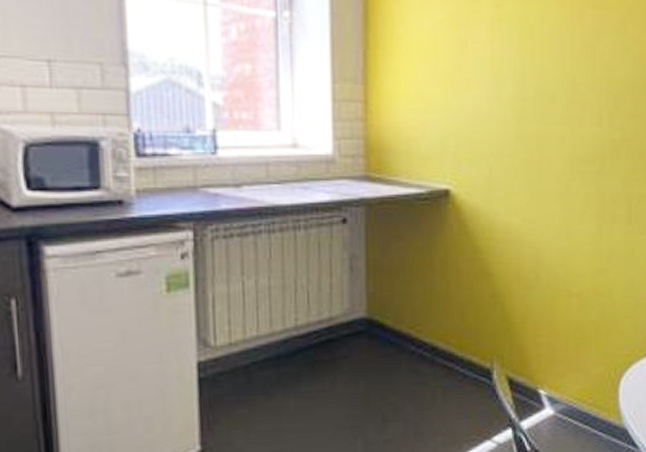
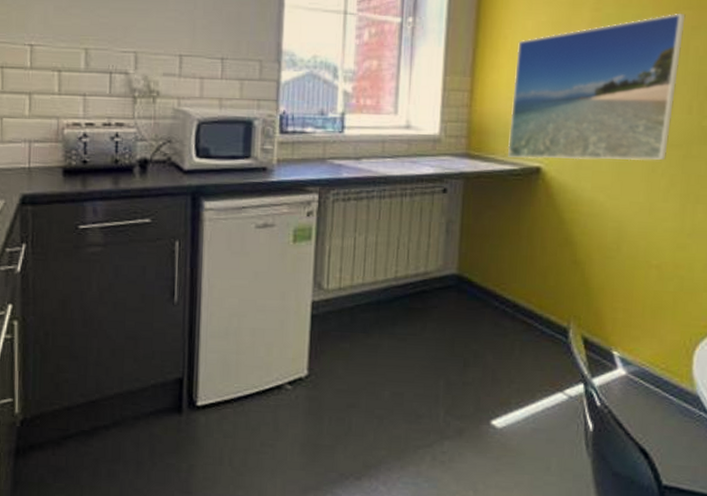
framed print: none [411,12,590,181] -> present [507,13,686,161]

